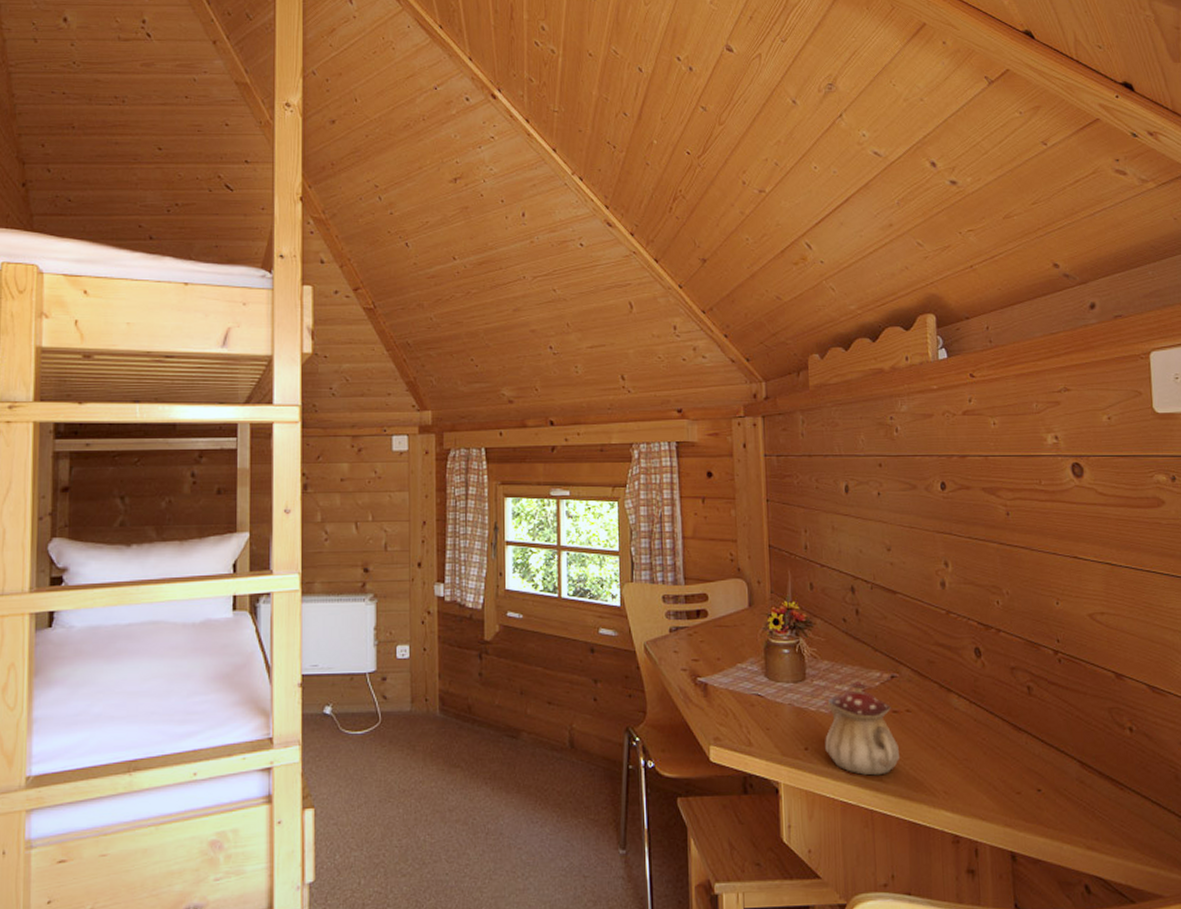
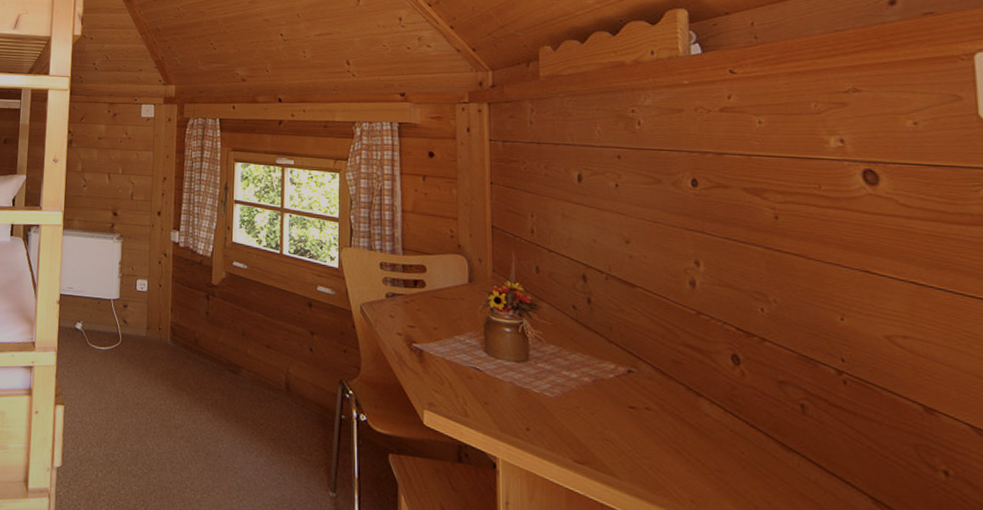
teapot: present [825,681,899,776] -> none [549,370,636,470]

